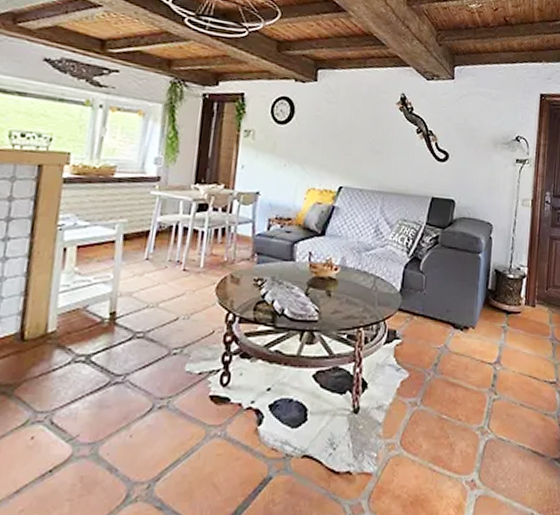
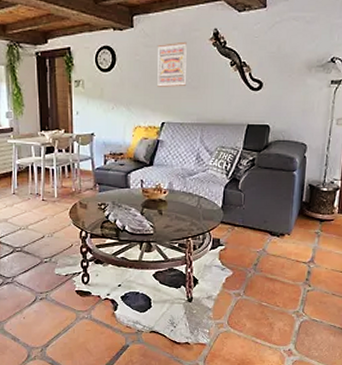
wall art: none [337,102,373,150] -> present [157,41,187,87]

